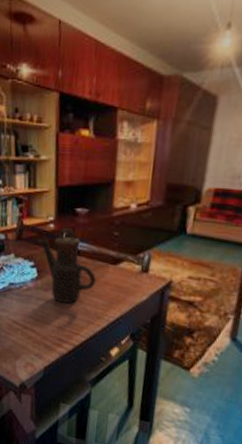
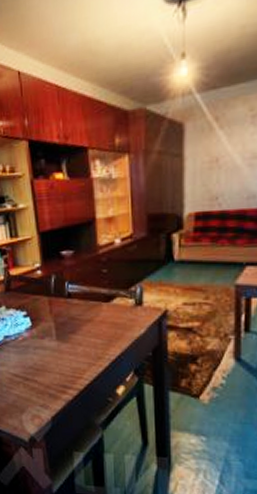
teapot: present [38,228,96,304] -> none [27,273,91,349]

